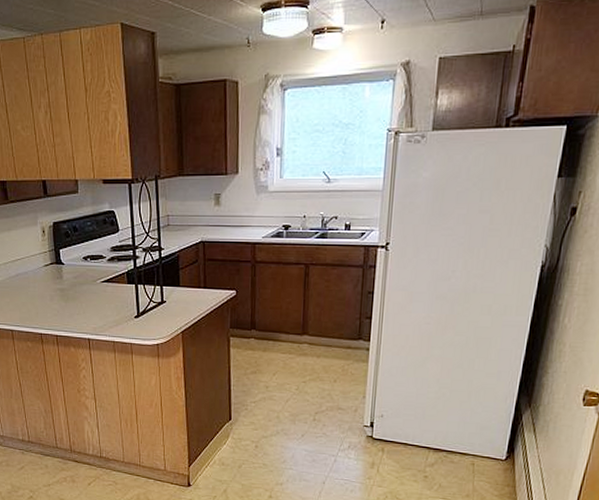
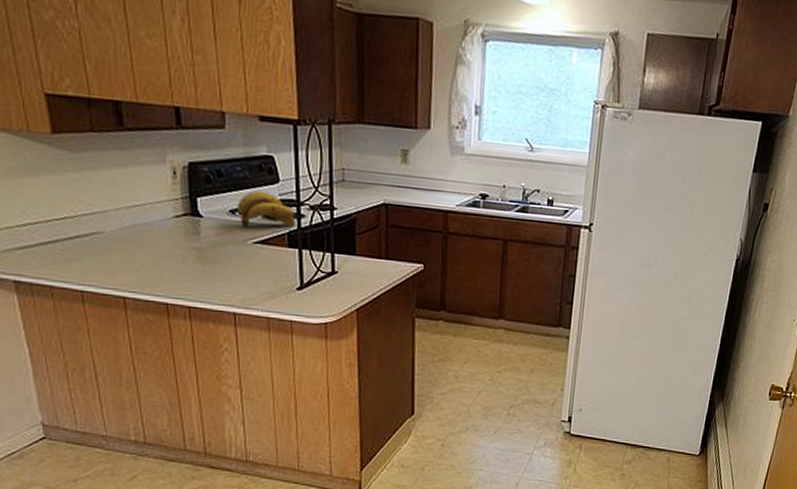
banana bunch: none [89,240,132,269] -> present [237,190,296,227]

